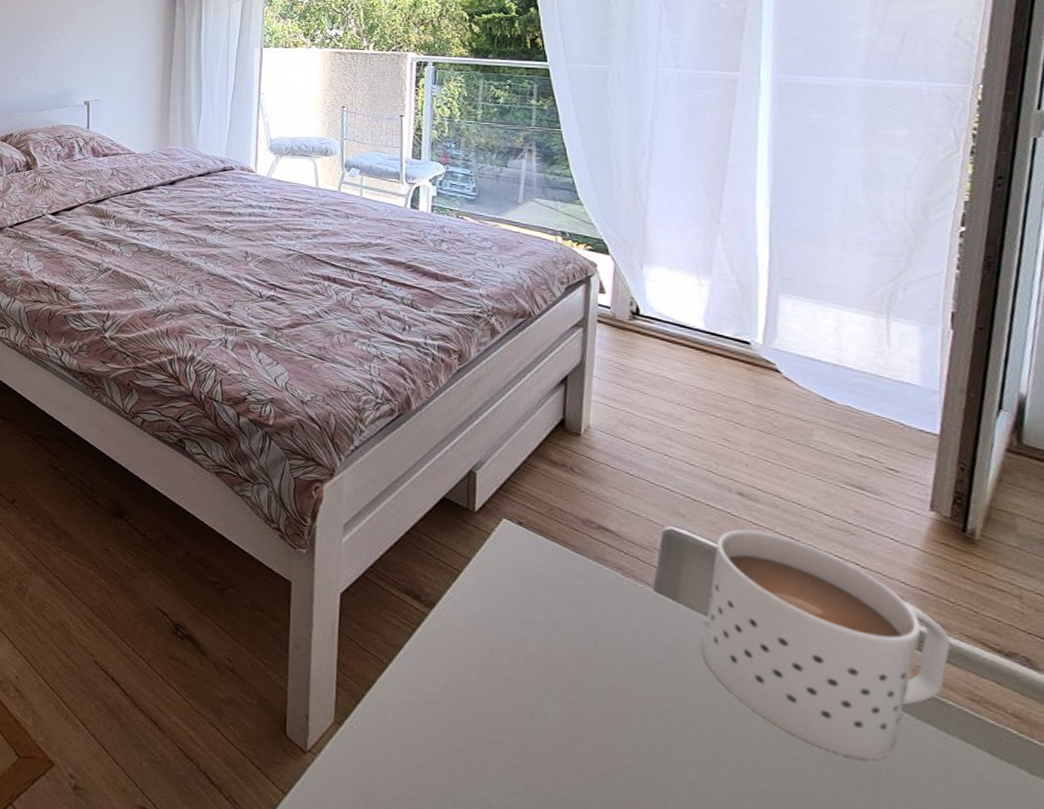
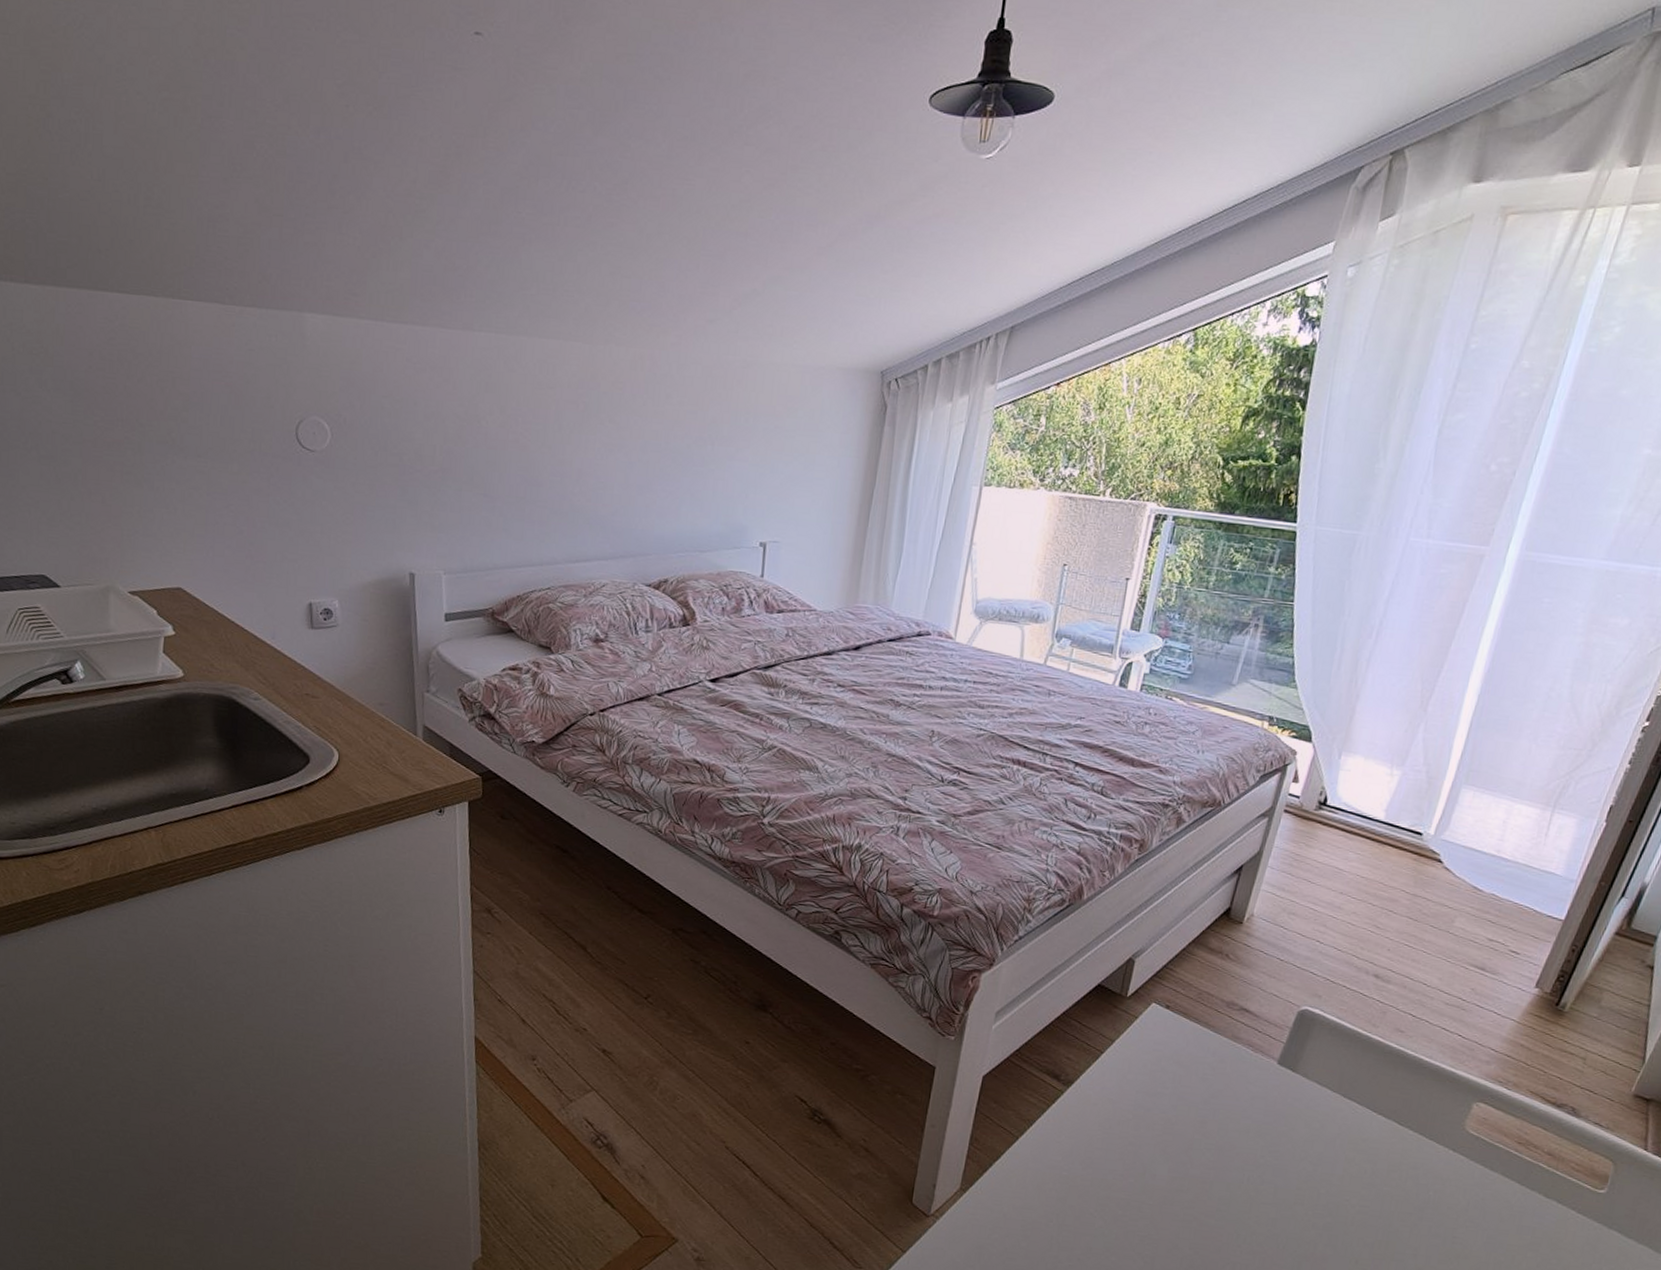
mug: present [701,529,951,760] -> none [1306,1007,1518,1194]

